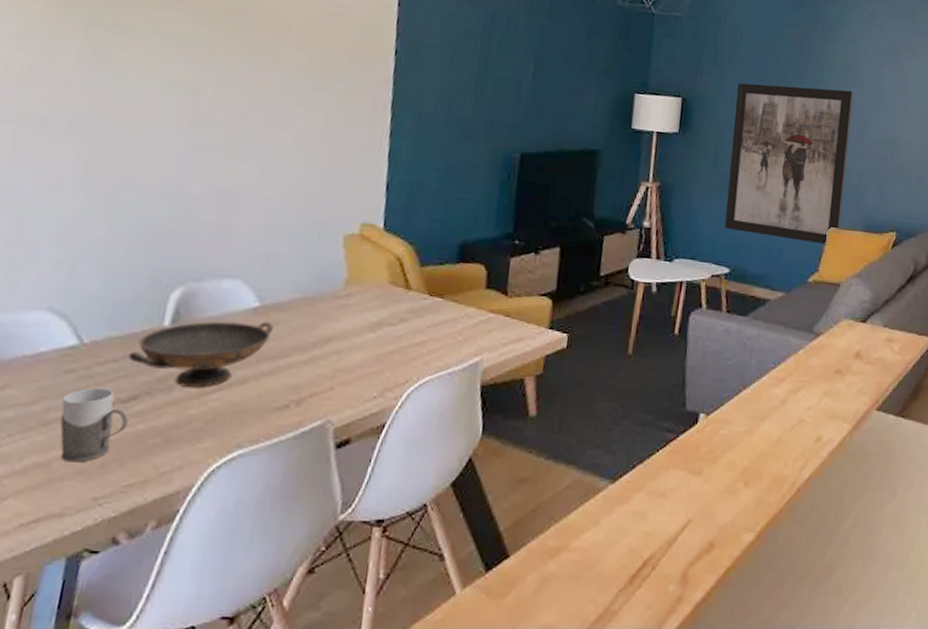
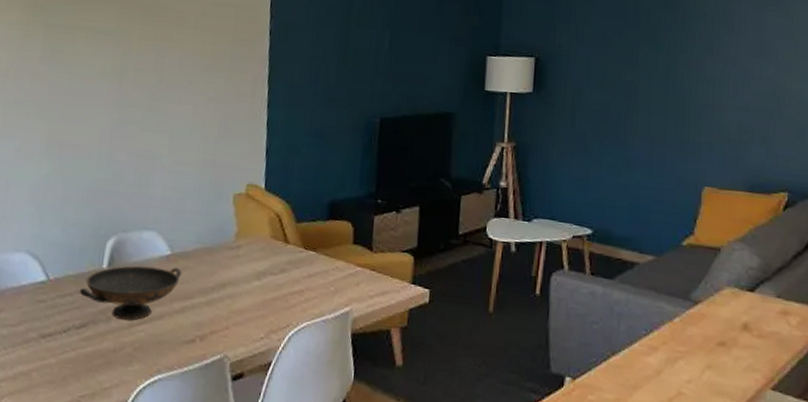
mug: present [60,387,128,463] -> none [36,315,81,374]
wall art: present [724,82,854,245] -> none [584,38,728,206]

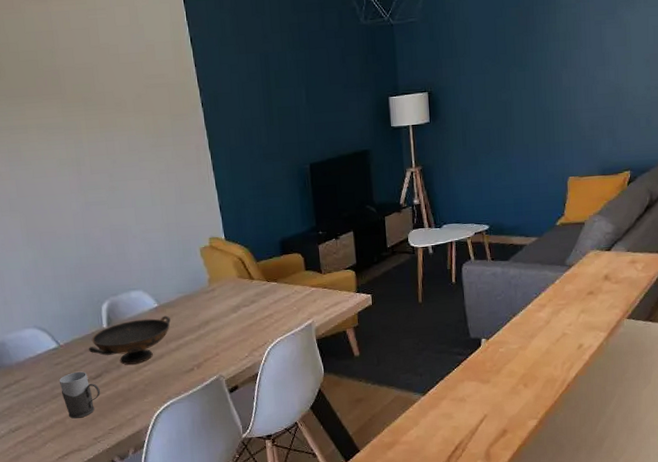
mug: none [36,315,81,374] -> present [59,371,100,419]

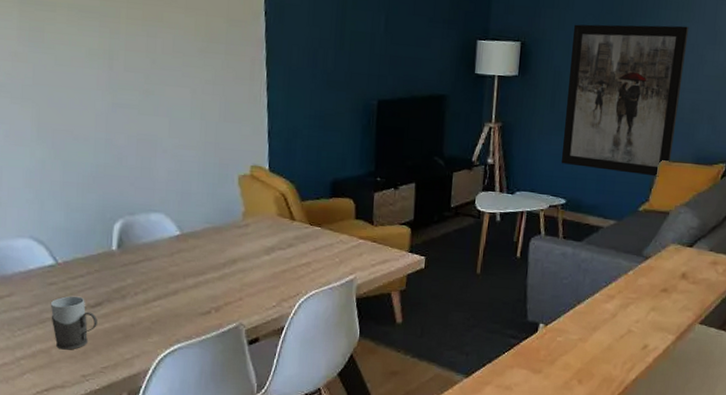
decorative bowl: present [88,315,171,365] -> none [90,246,192,297]
wall art: none [473,53,580,194] -> present [561,24,689,177]

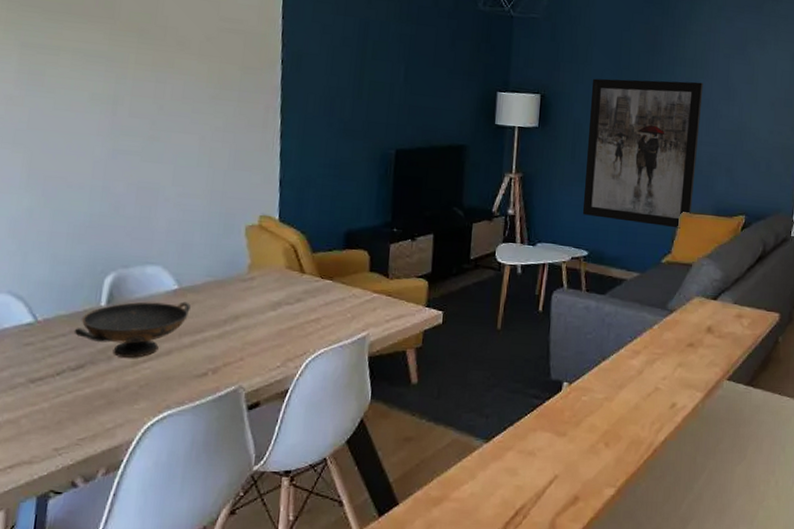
mug: present [50,296,97,350] -> none [23,357,78,420]
decorative bowl: none [90,246,192,297] -> present [73,301,191,358]

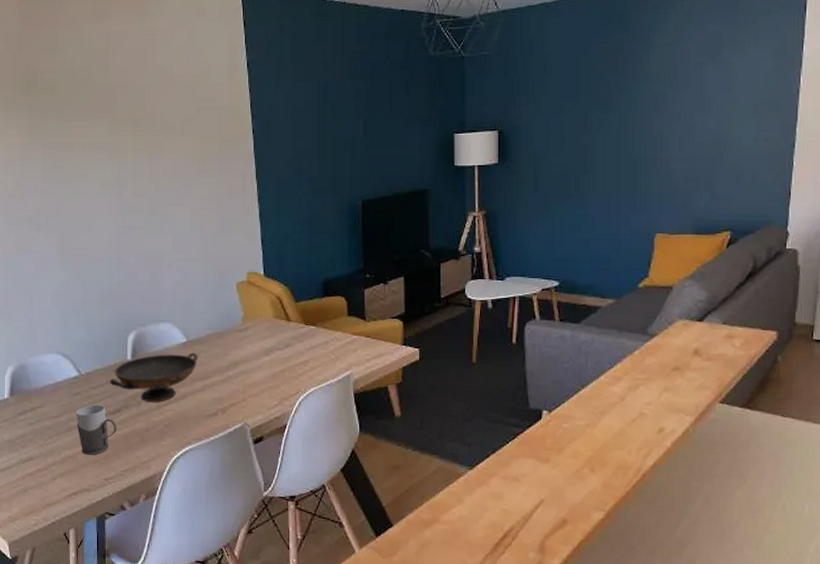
mug: none [23,357,78,420] -> present [75,404,117,455]
wall art: present [582,78,704,229] -> none [550,96,673,251]

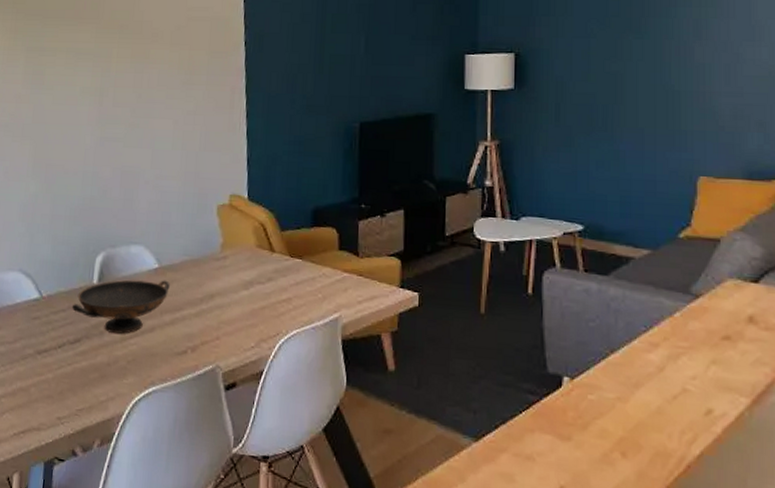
mug: present [75,404,117,455] -> none [32,331,76,389]

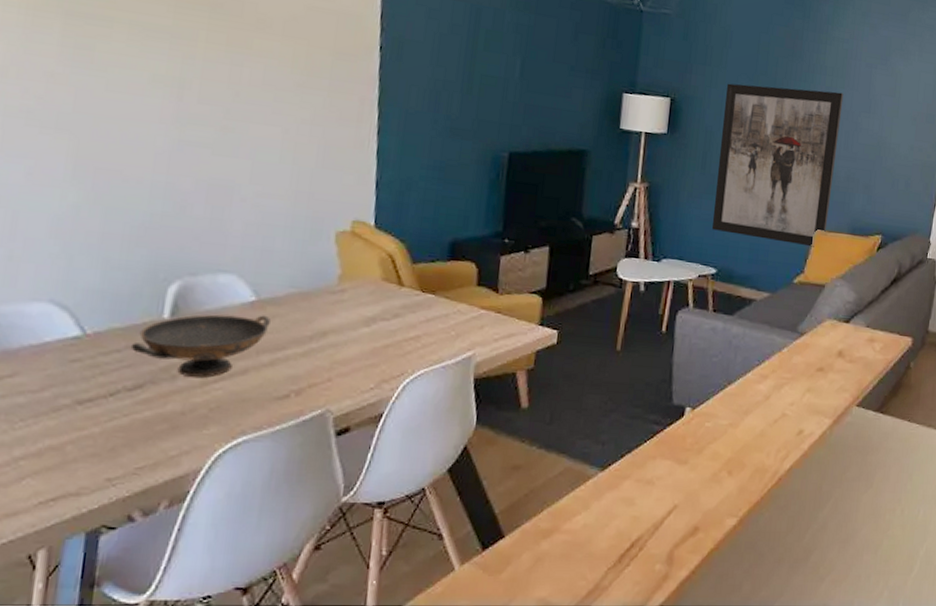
wall art: none [573,23,717,197] -> present [711,83,844,247]

